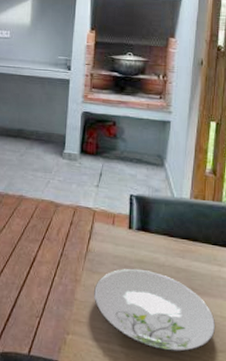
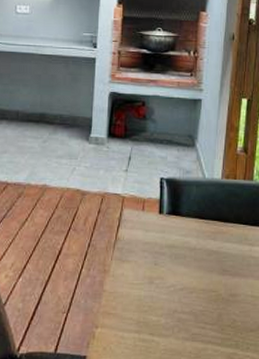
plate: present [94,268,216,352] -> none [124,254,247,335]

